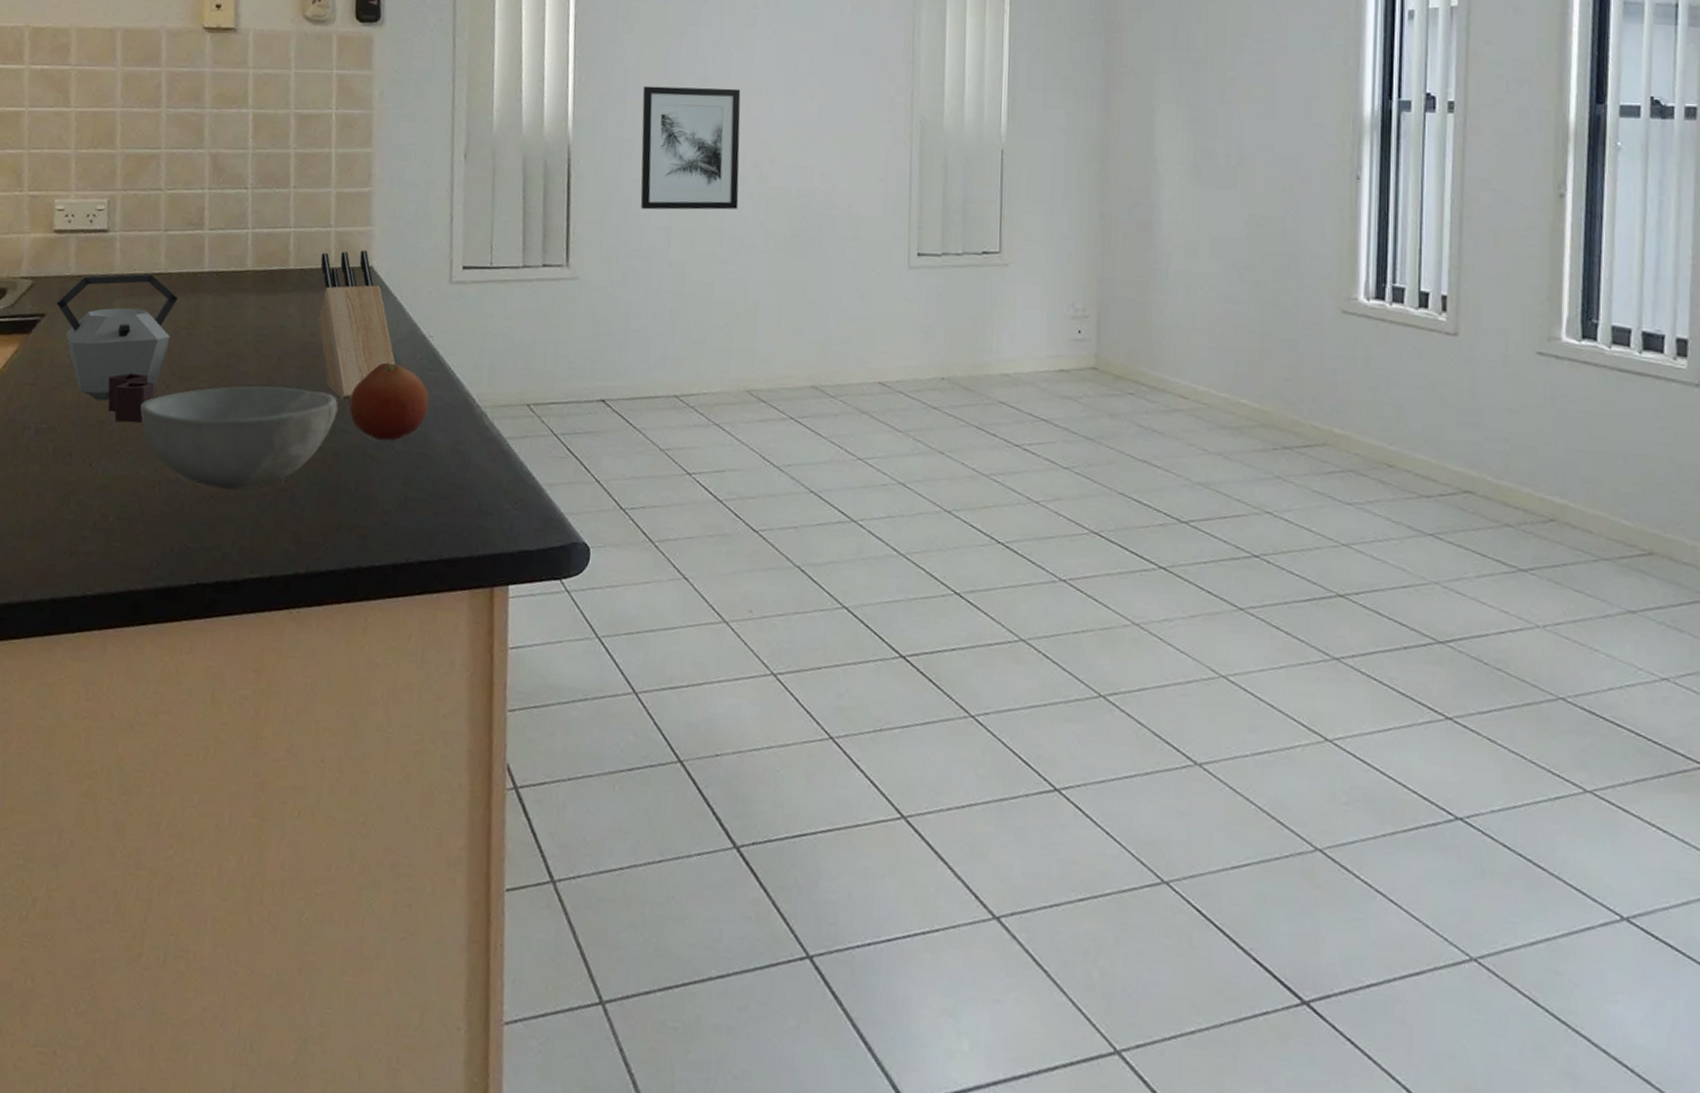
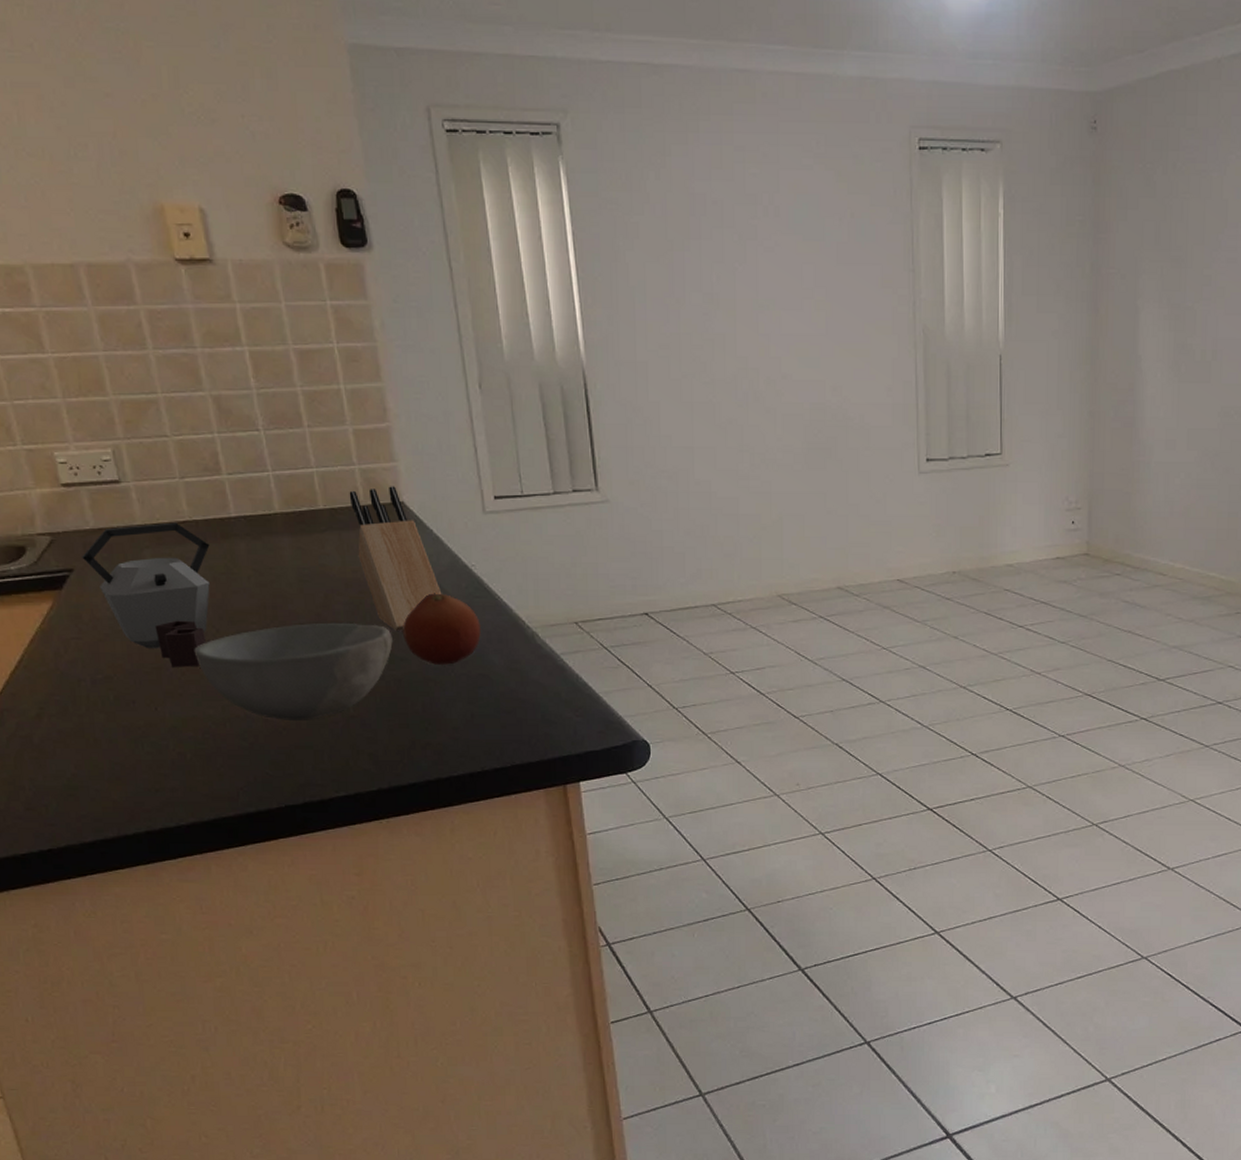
wall art: present [640,86,741,210] -> none [651,304,756,431]

